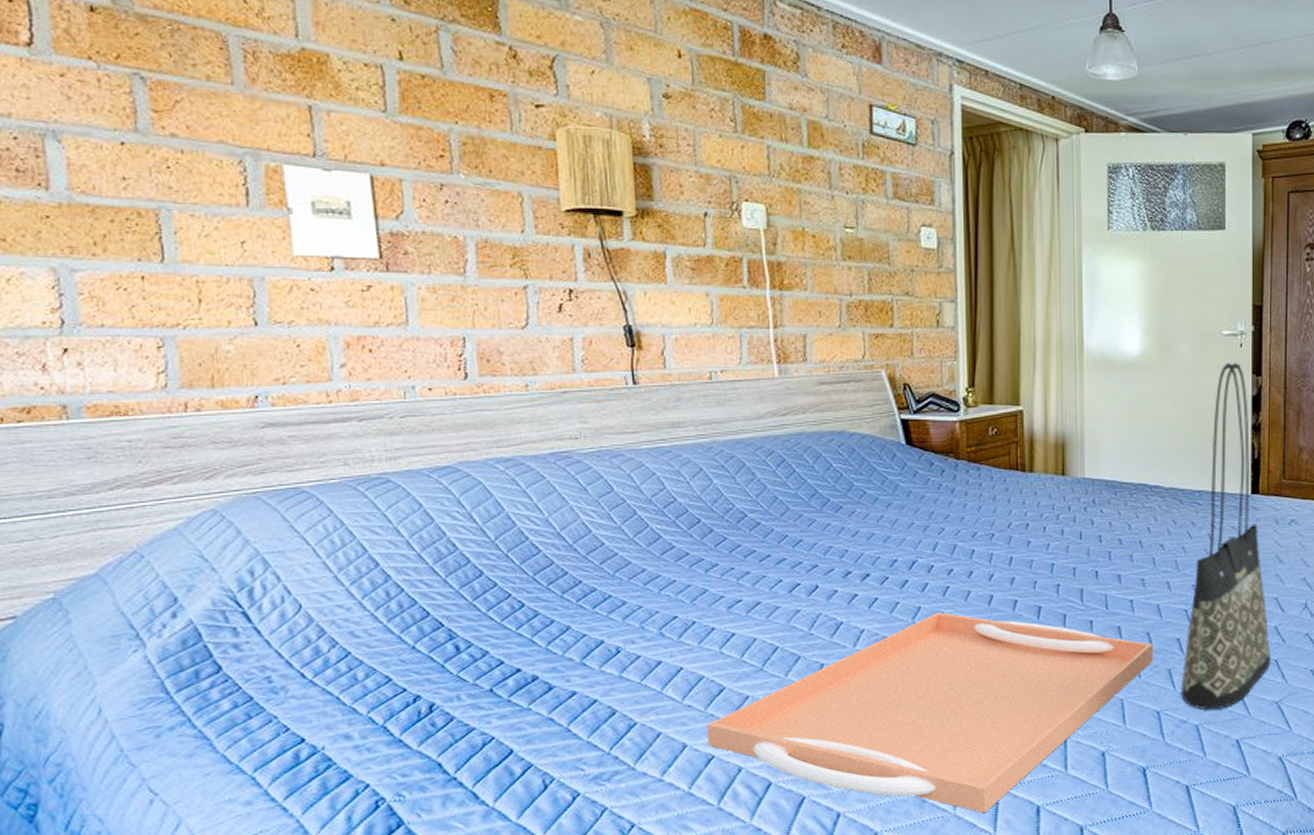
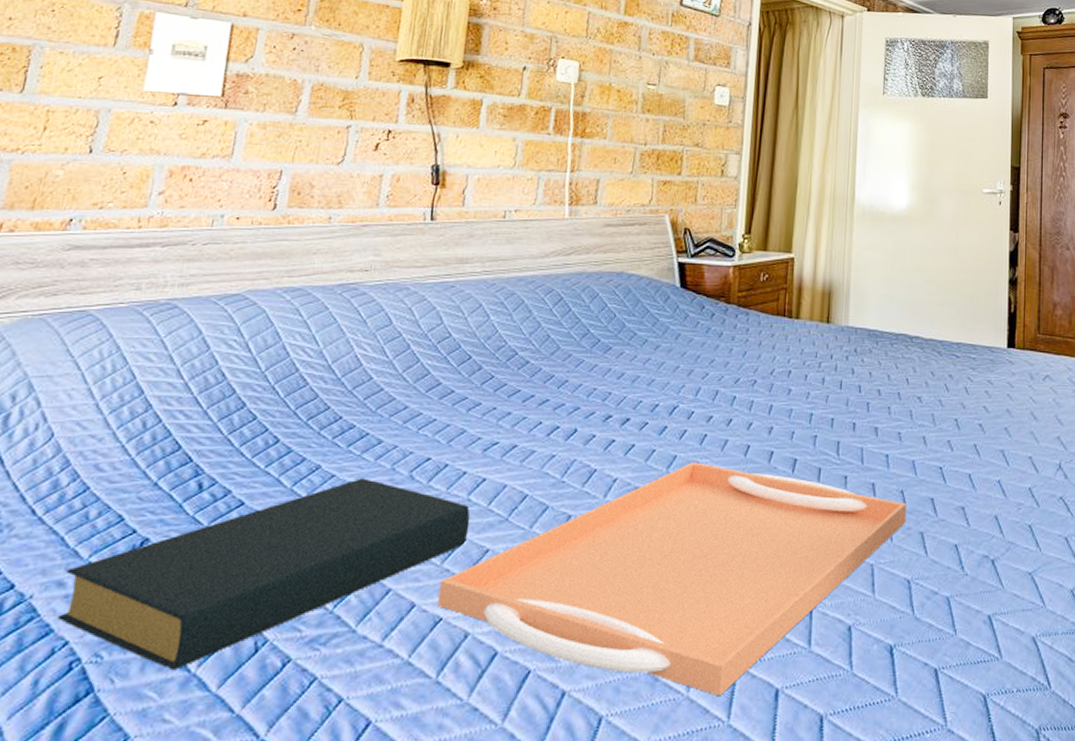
hardback book: none [349,636,726,806] -> present [57,478,470,671]
tote bag: present [1181,363,1271,710] -> none [933,219,1025,580]

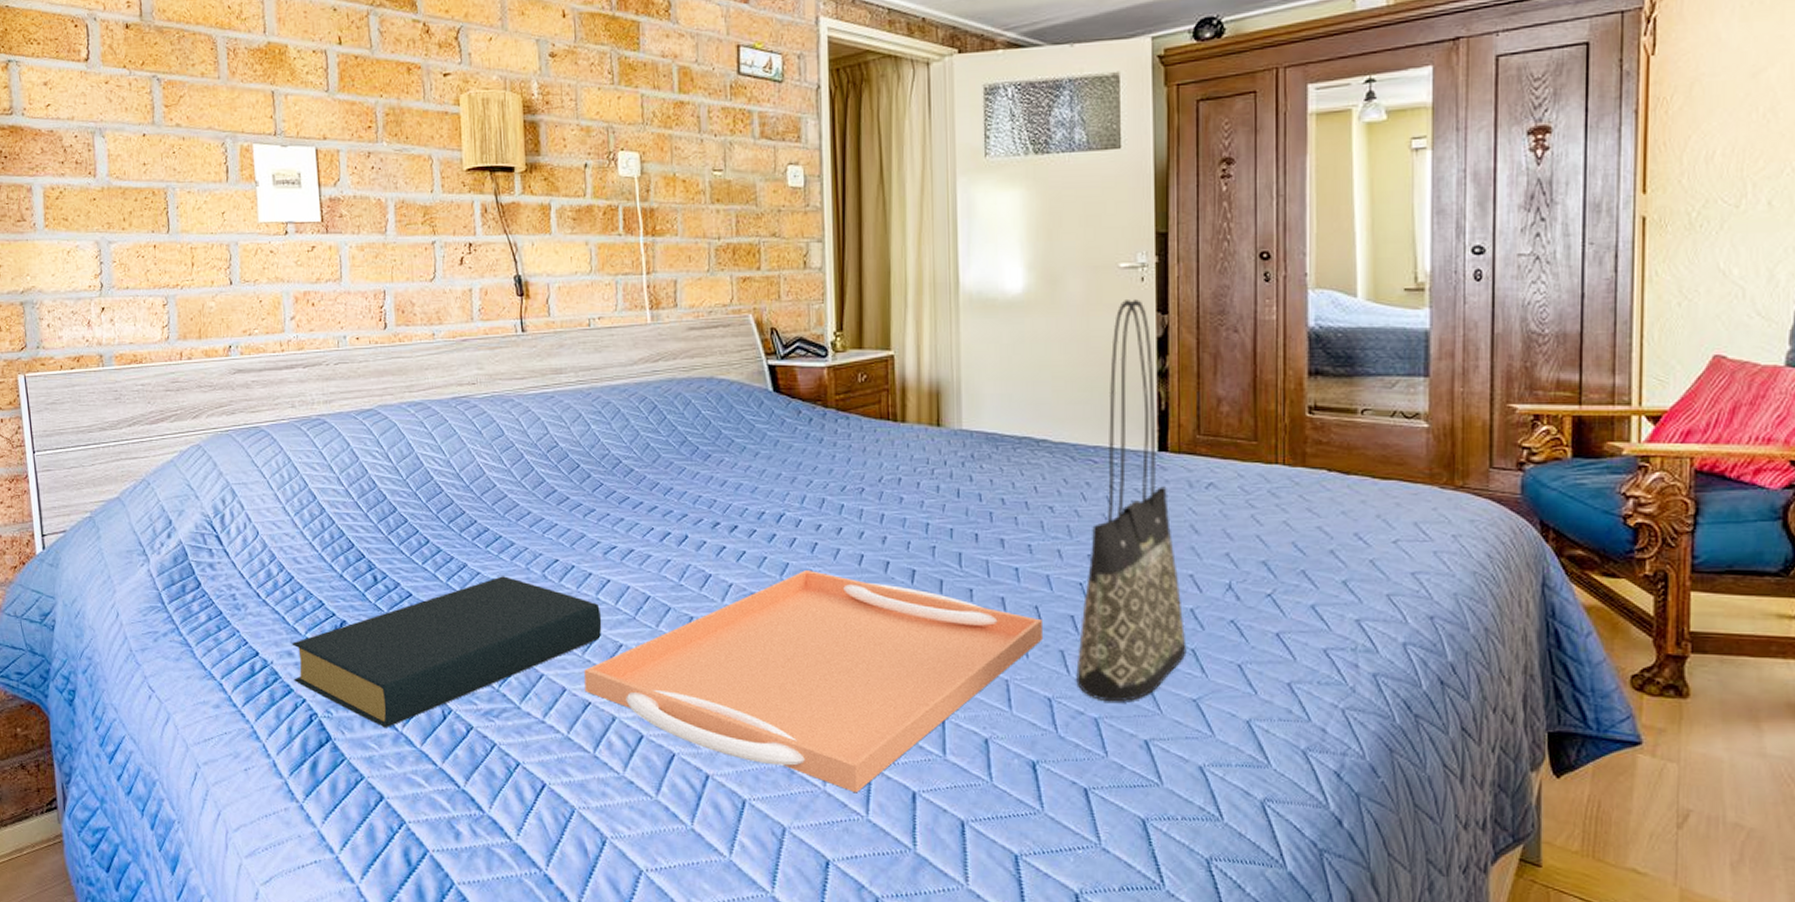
tote bag: none [933,219,1025,580] -> present [1076,300,1187,702]

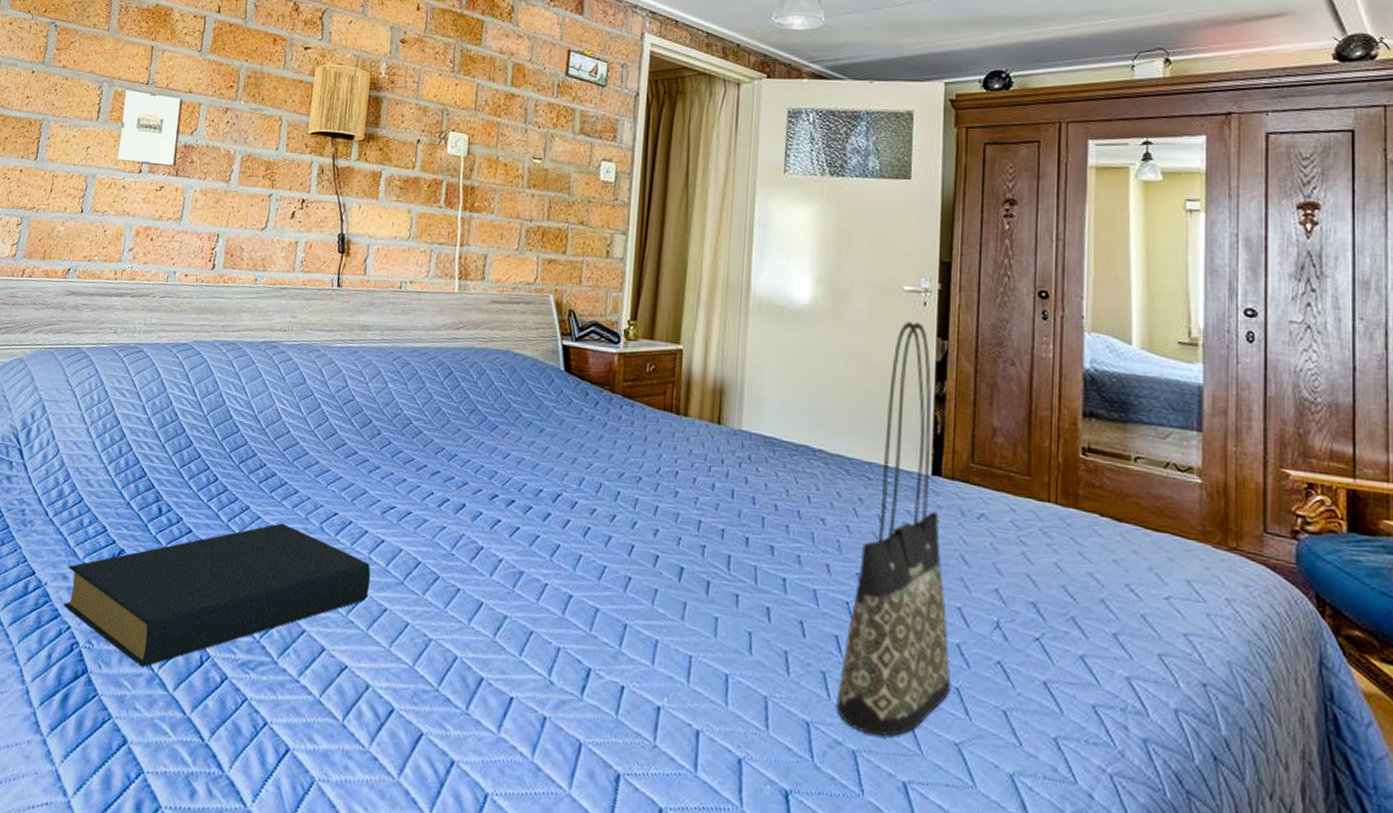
serving tray: present [584,570,1042,793] -> none [343,554,806,802]

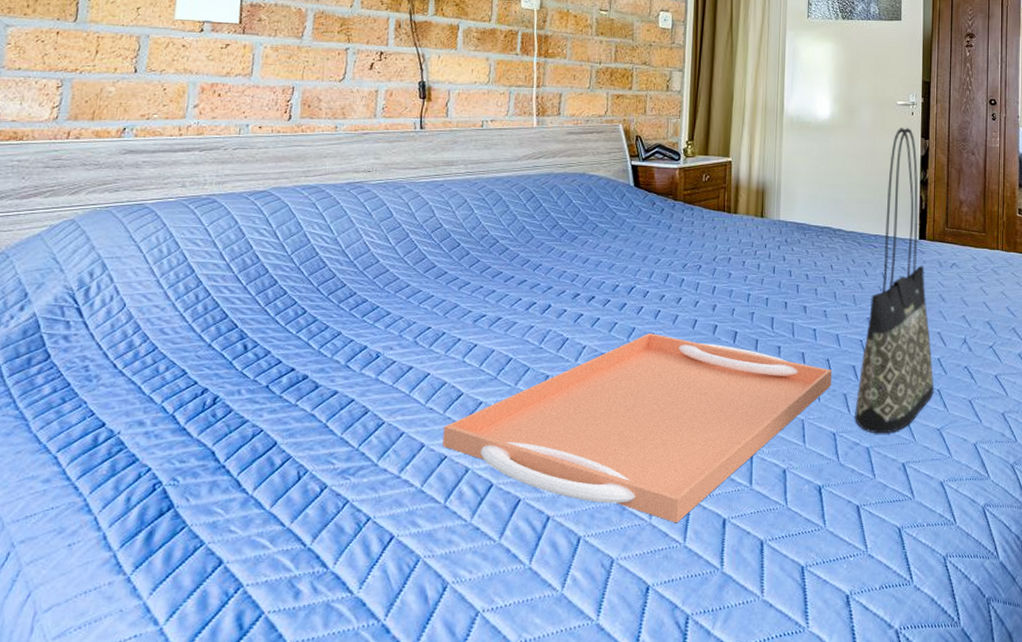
hardback book: present [63,523,371,668] -> none [141,343,466,493]
serving tray: none [343,554,806,802] -> present [442,333,832,524]

